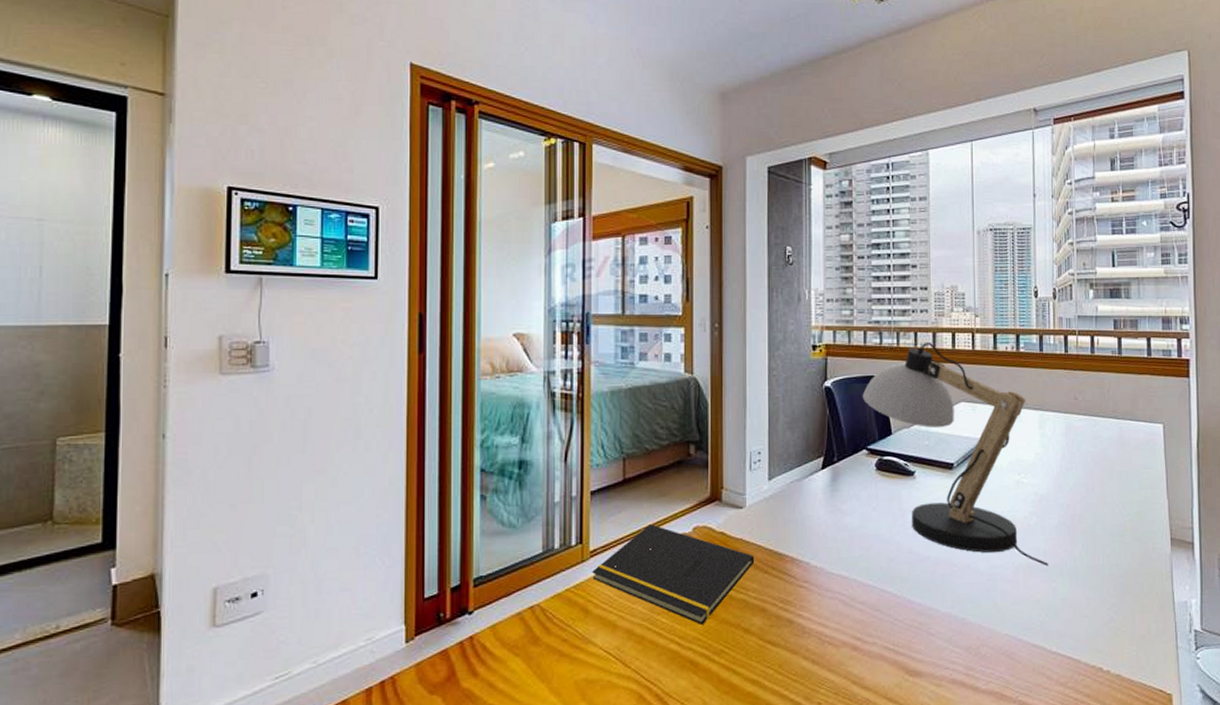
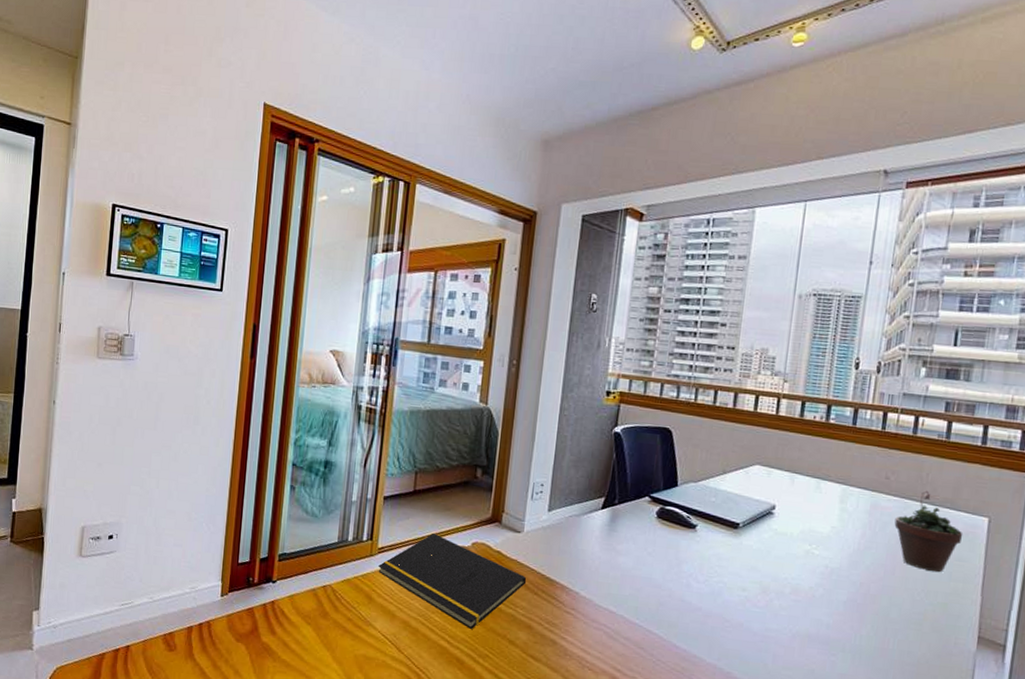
desk lamp: present [862,342,1049,566] -> none [651,401,830,639]
succulent plant: none [1088,406,1145,483] -> present [894,490,963,573]

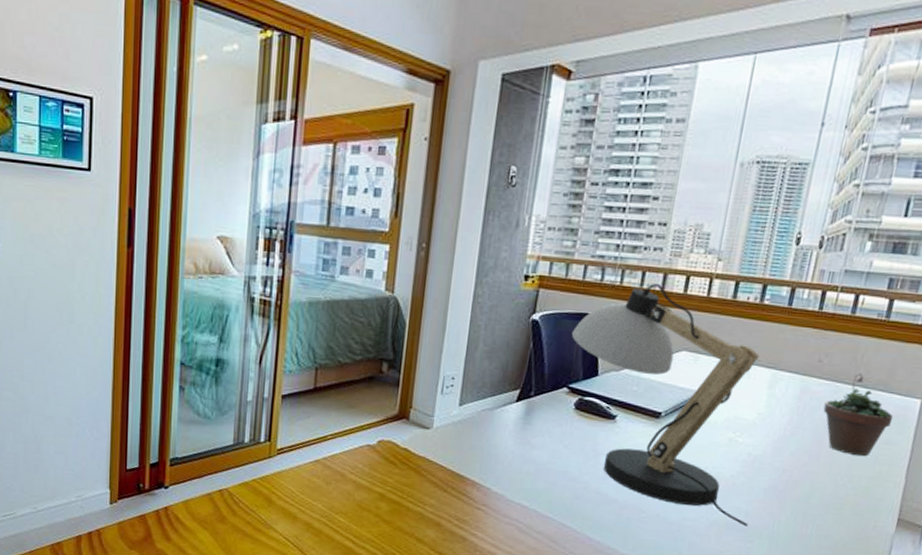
notepad: present [378,532,527,629] -> none [277,431,436,528]
desk lamp: none [651,401,830,639] -> present [571,283,760,527]

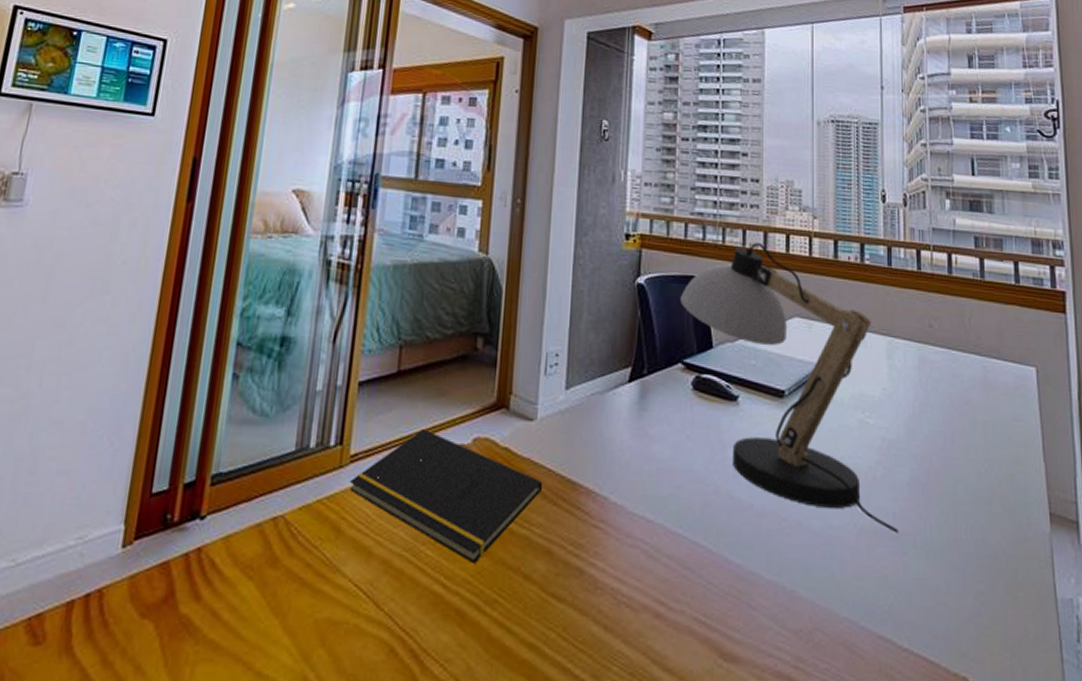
notepad: none [277,431,436,528] -> present [349,428,543,563]
succulent plant: present [823,373,894,457] -> none [945,338,1015,437]

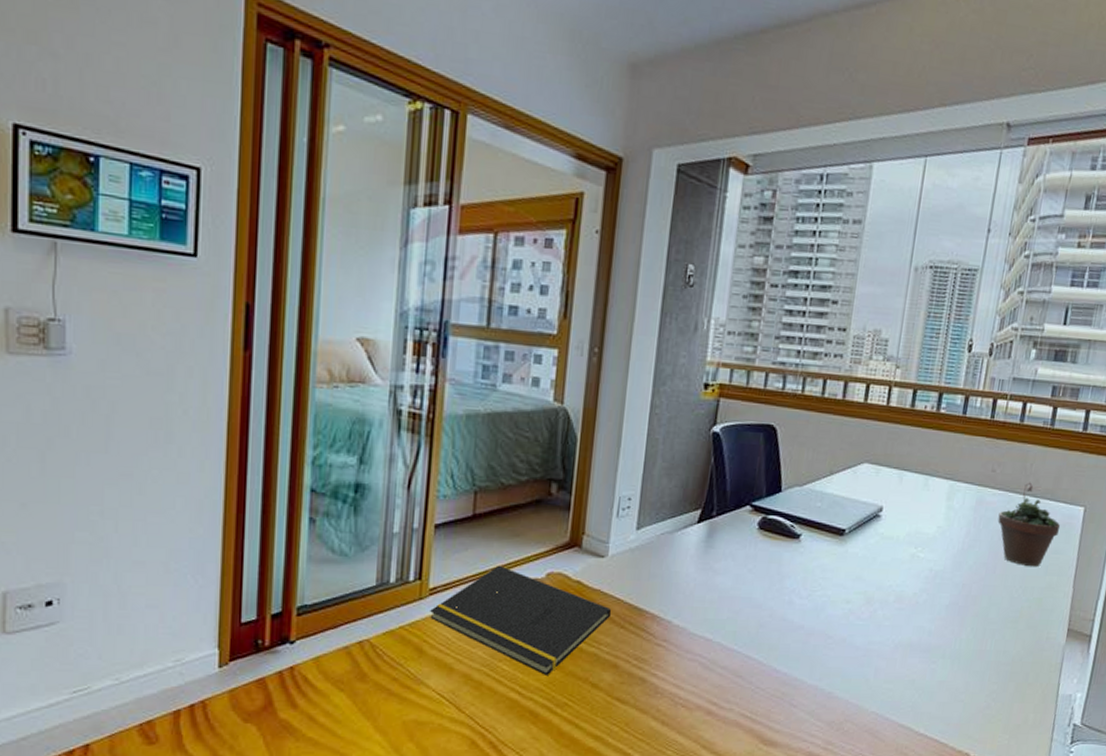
desk lamp: present [679,242,899,533] -> none [753,391,938,647]
succulent plant: none [945,338,1015,437] -> present [997,482,1061,567]

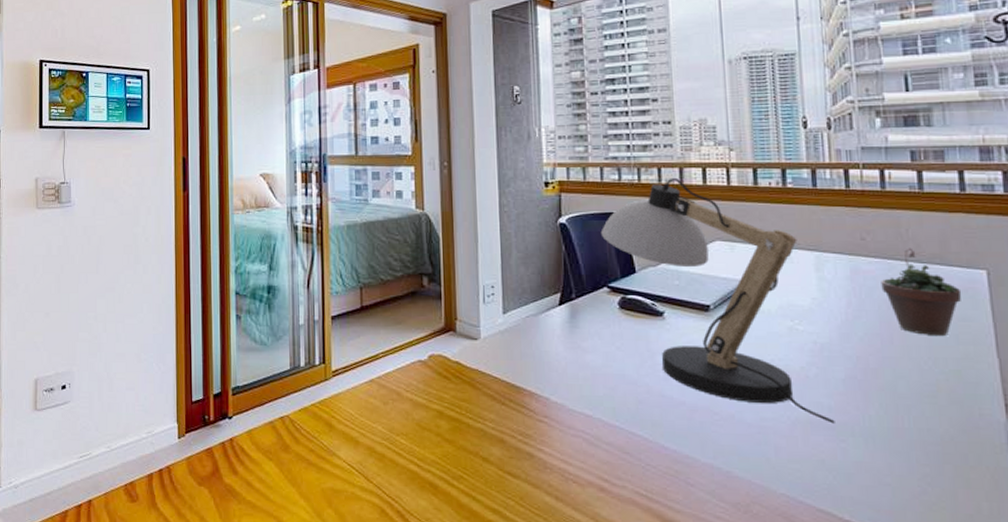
notepad: present [430,565,612,675] -> none [335,349,492,449]
desk lamp: none [753,391,938,647] -> present [600,177,835,424]

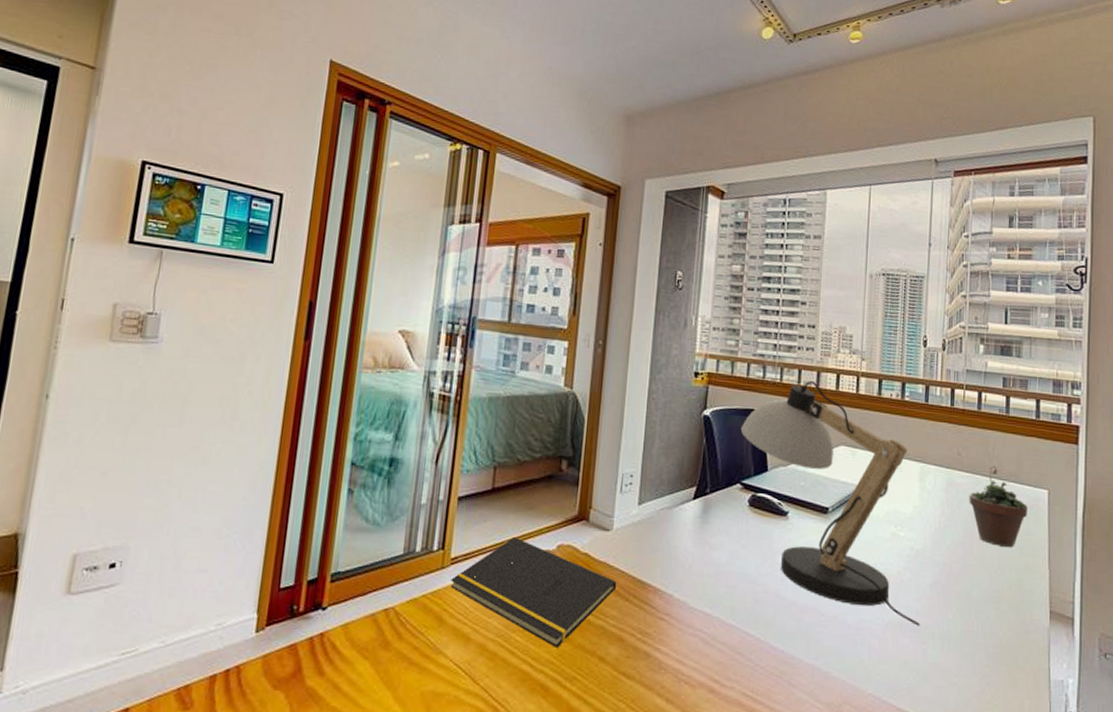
notepad: none [335,349,492,449] -> present [450,536,617,647]

